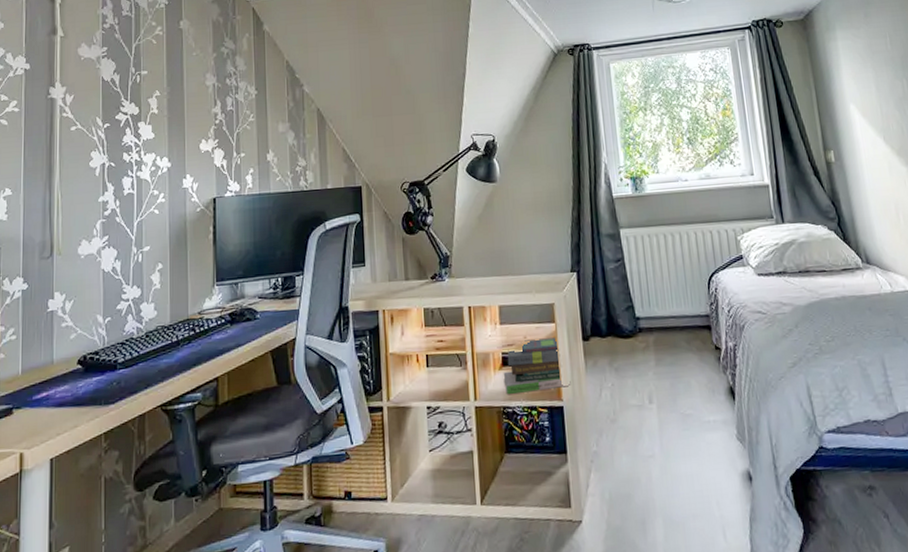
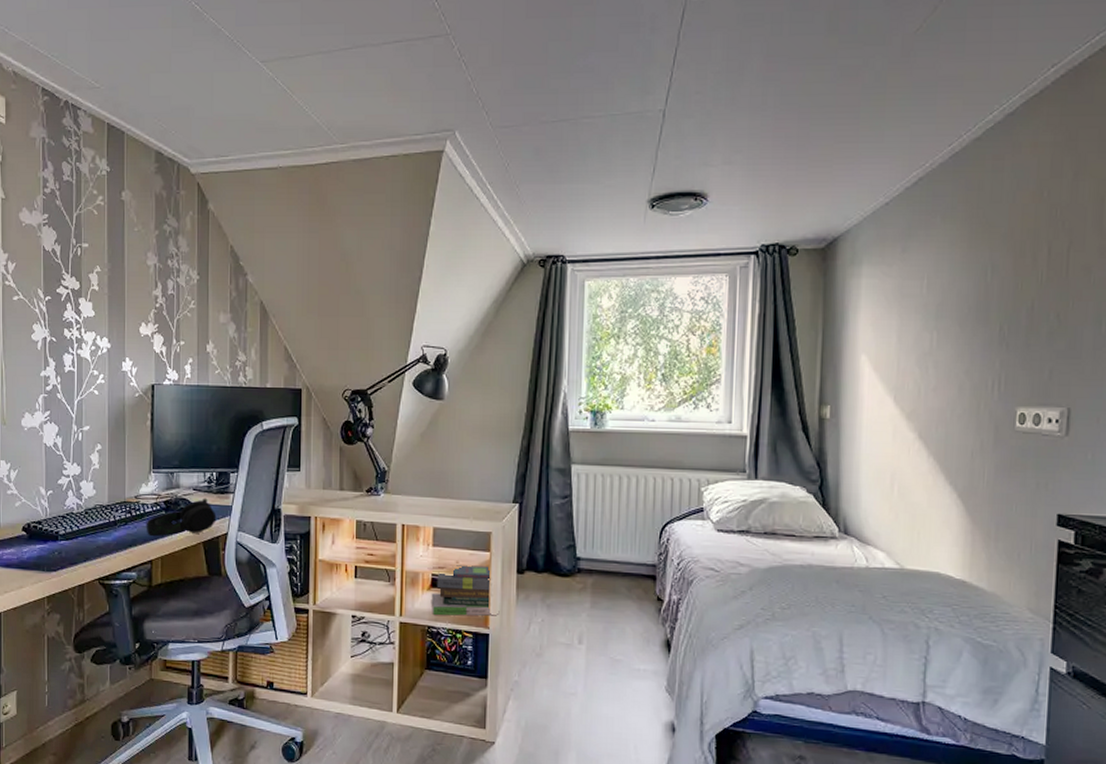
headphones: none [210,305,284,352] -> present [146,498,217,537]

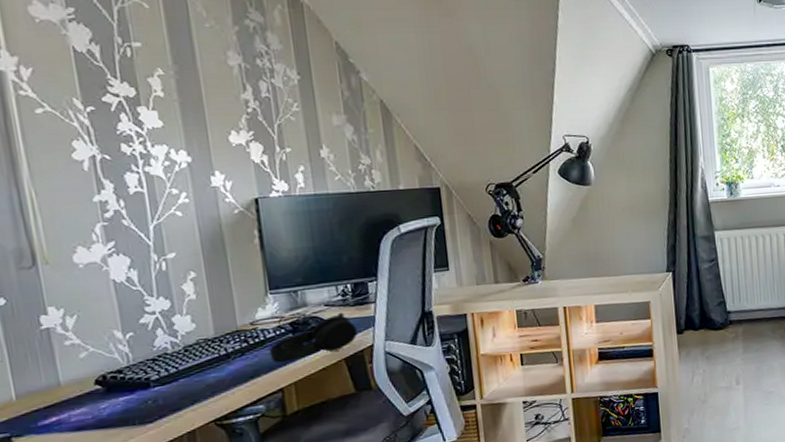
books: present [431,565,500,616] -> none [599,332,666,385]

